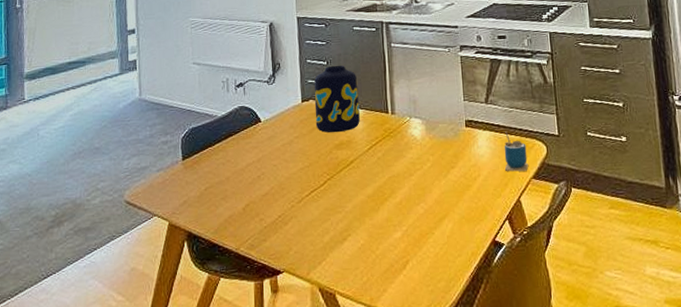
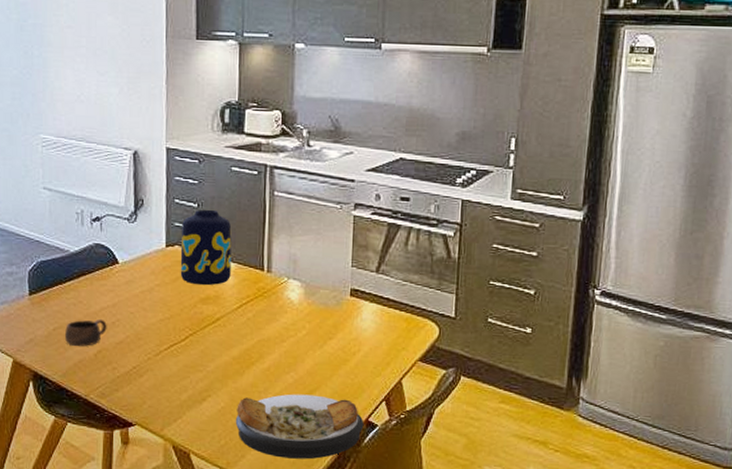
cup: none [215,175,253,203] -> present [64,320,107,346]
plate: none [375,222,492,288] -> present [235,394,364,460]
cup: present [504,131,529,172] -> none [388,306,417,352]

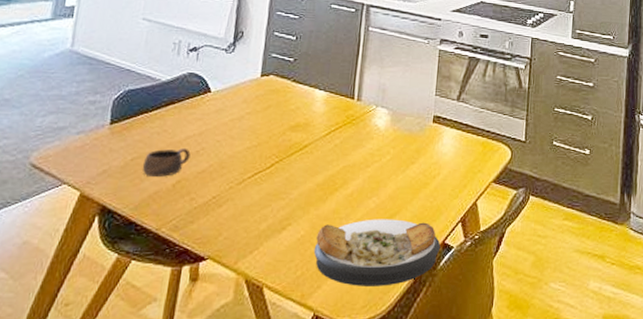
vase: present [180,209,232,286] -> none [272,42,327,114]

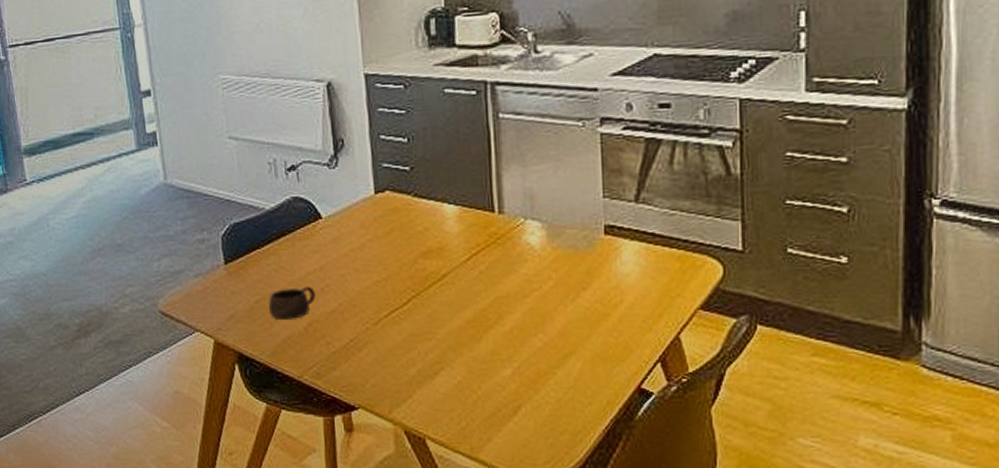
plate: present [313,219,441,286] -> none [476,360,636,440]

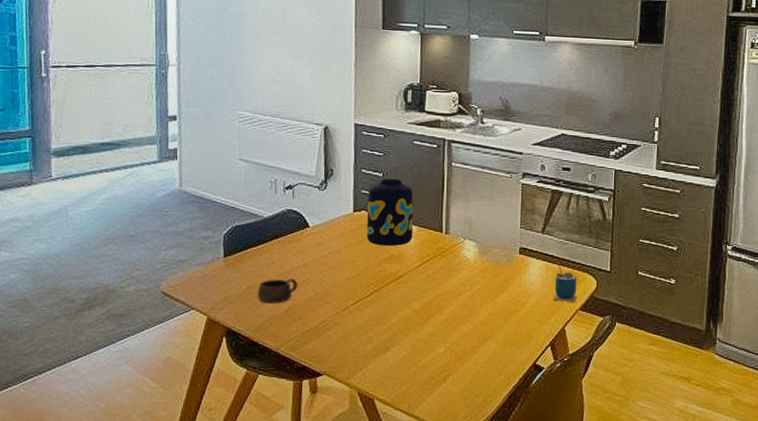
vase: none [391,143,455,237] -> present [366,178,414,246]
cup: none [658,242,695,299] -> present [553,262,578,302]

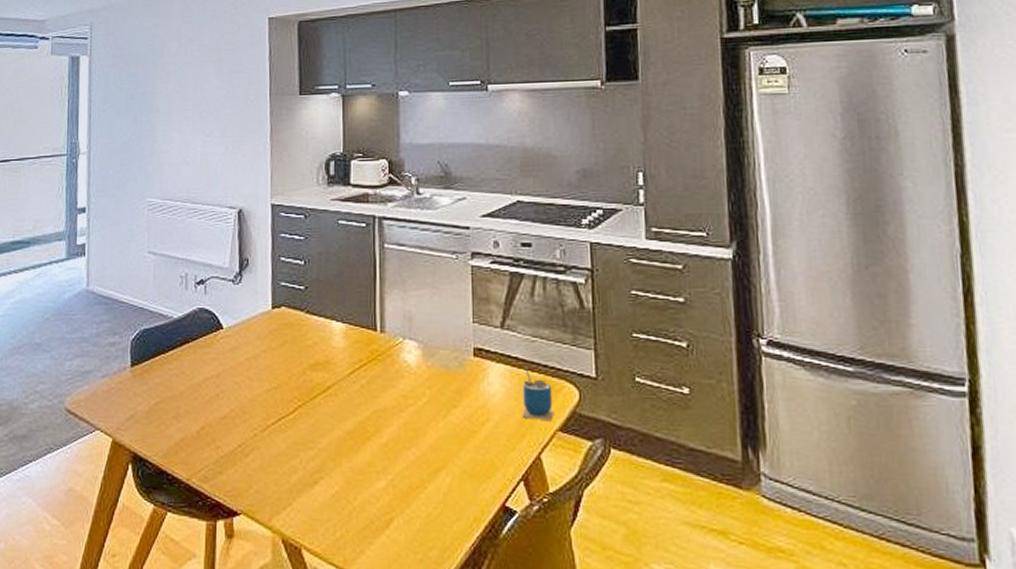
cup: present [257,279,298,303] -> none [166,392,211,422]
vase: present [366,178,414,246] -> none [287,266,341,350]

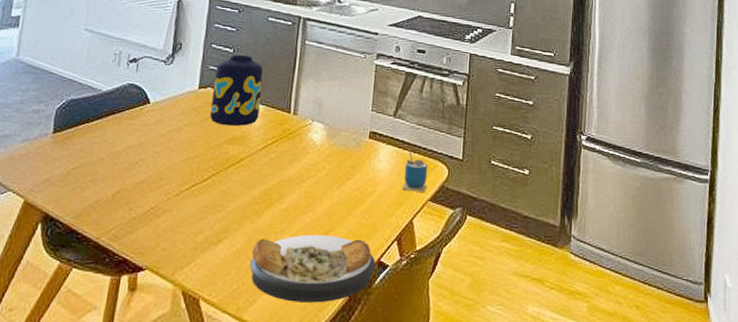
vase: none [287,266,341,350] -> present [209,54,264,127]
plate: none [351,474,501,556] -> present [249,234,376,303]

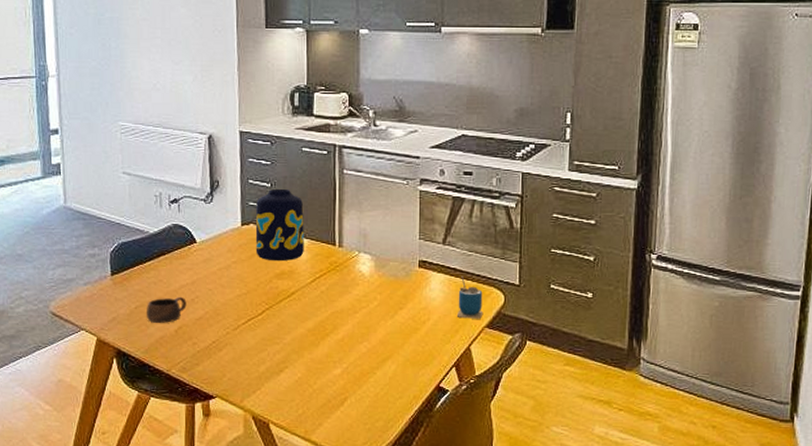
cup: none [83,159,130,186] -> present [146,297,187,323]
plate: present [249,234,376,303] -> none [312,363,436,426]

